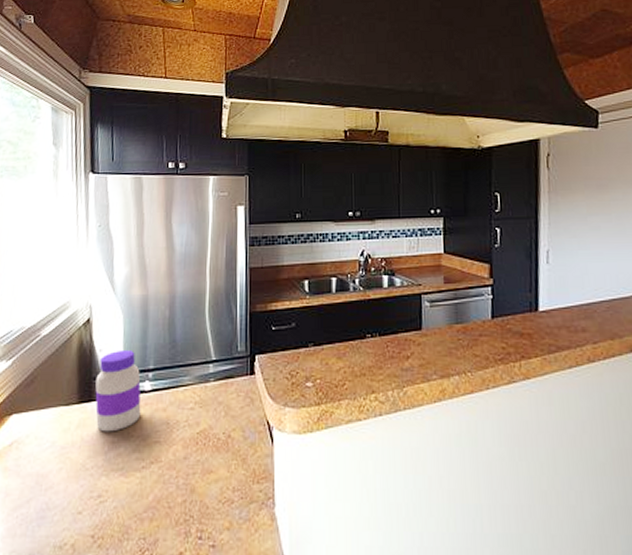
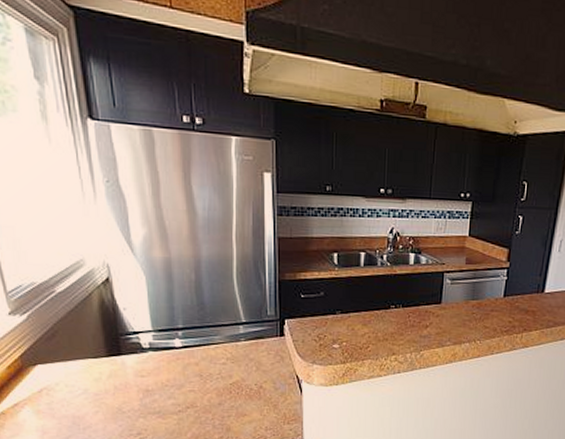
jar: present [95,349,141,432] -> none [123,309,173,382]

